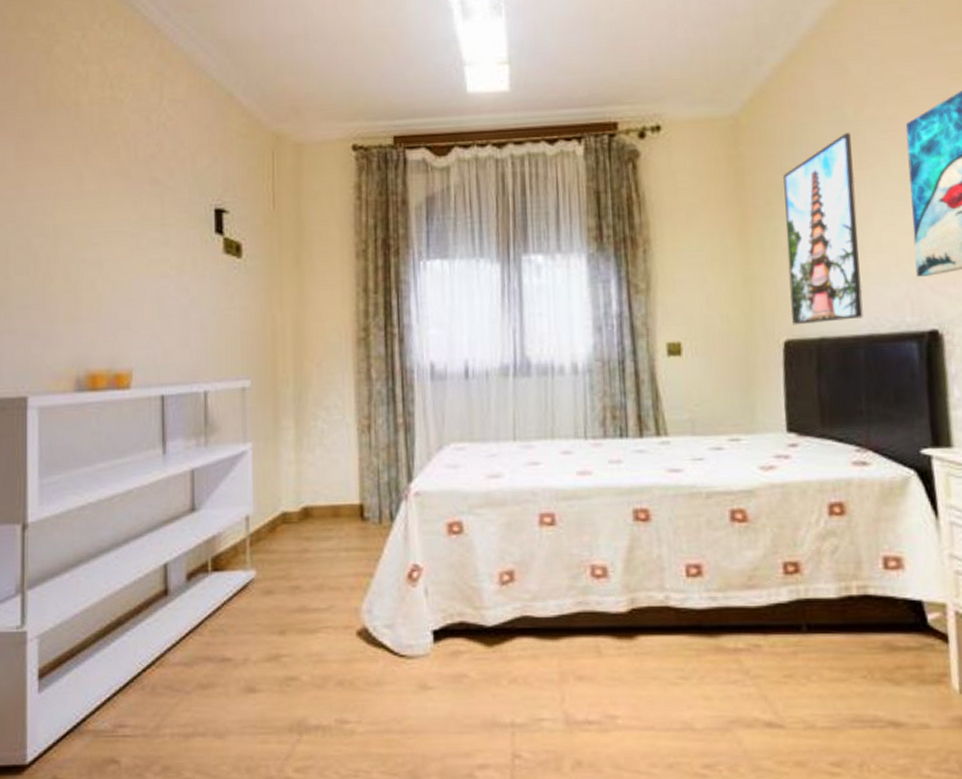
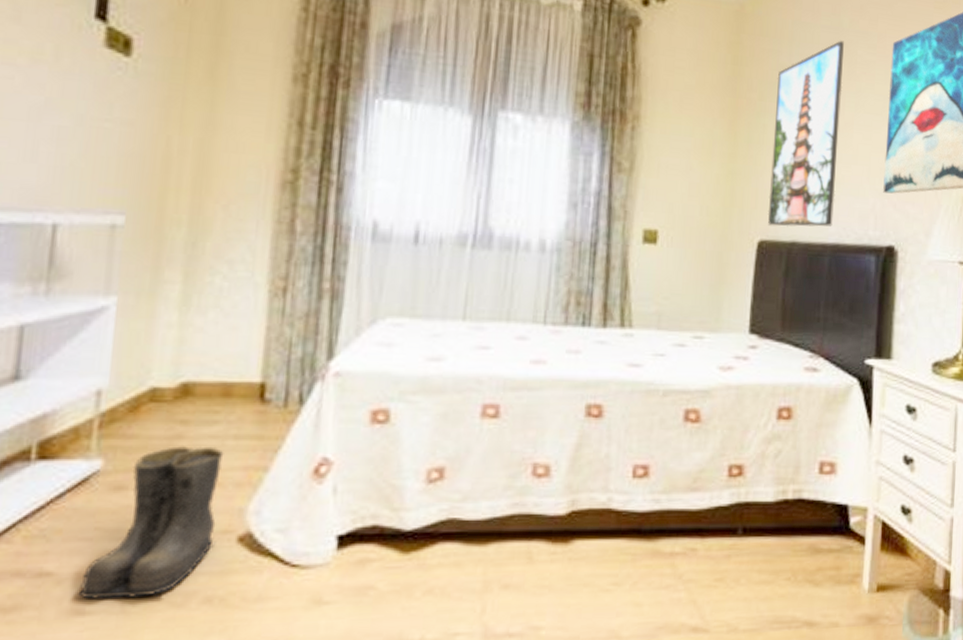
boots: none [249,557,341,680] -> present [77,445,224,599]

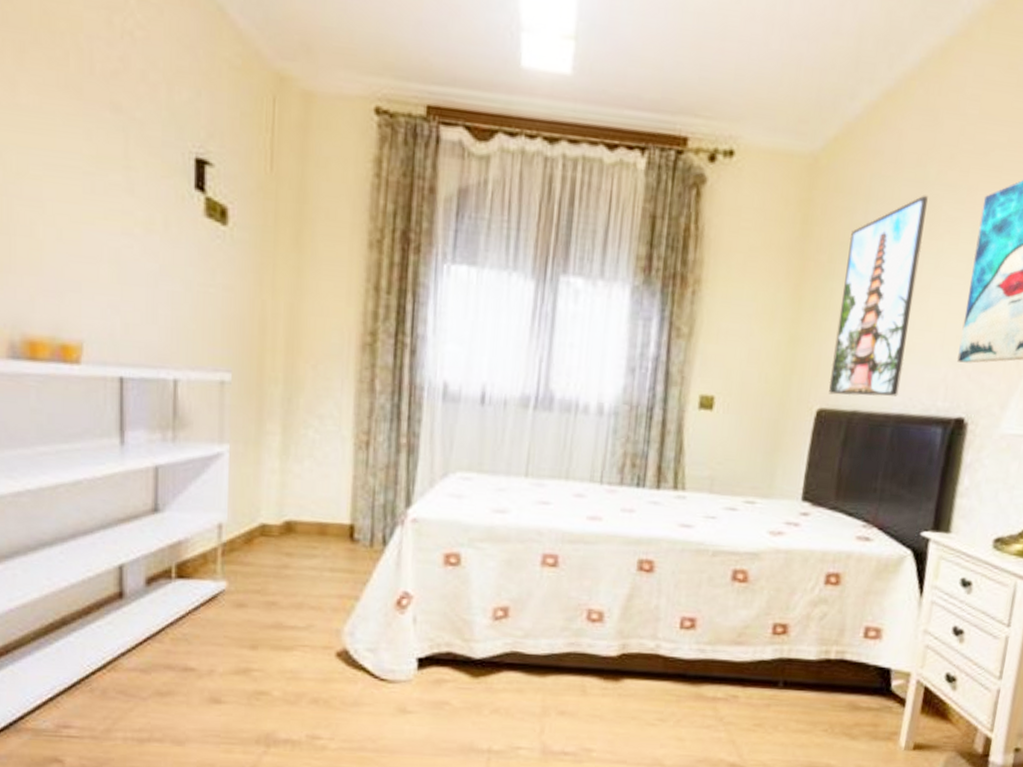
boots: present [77,445,224,599] -> none [215,573,322,694]

